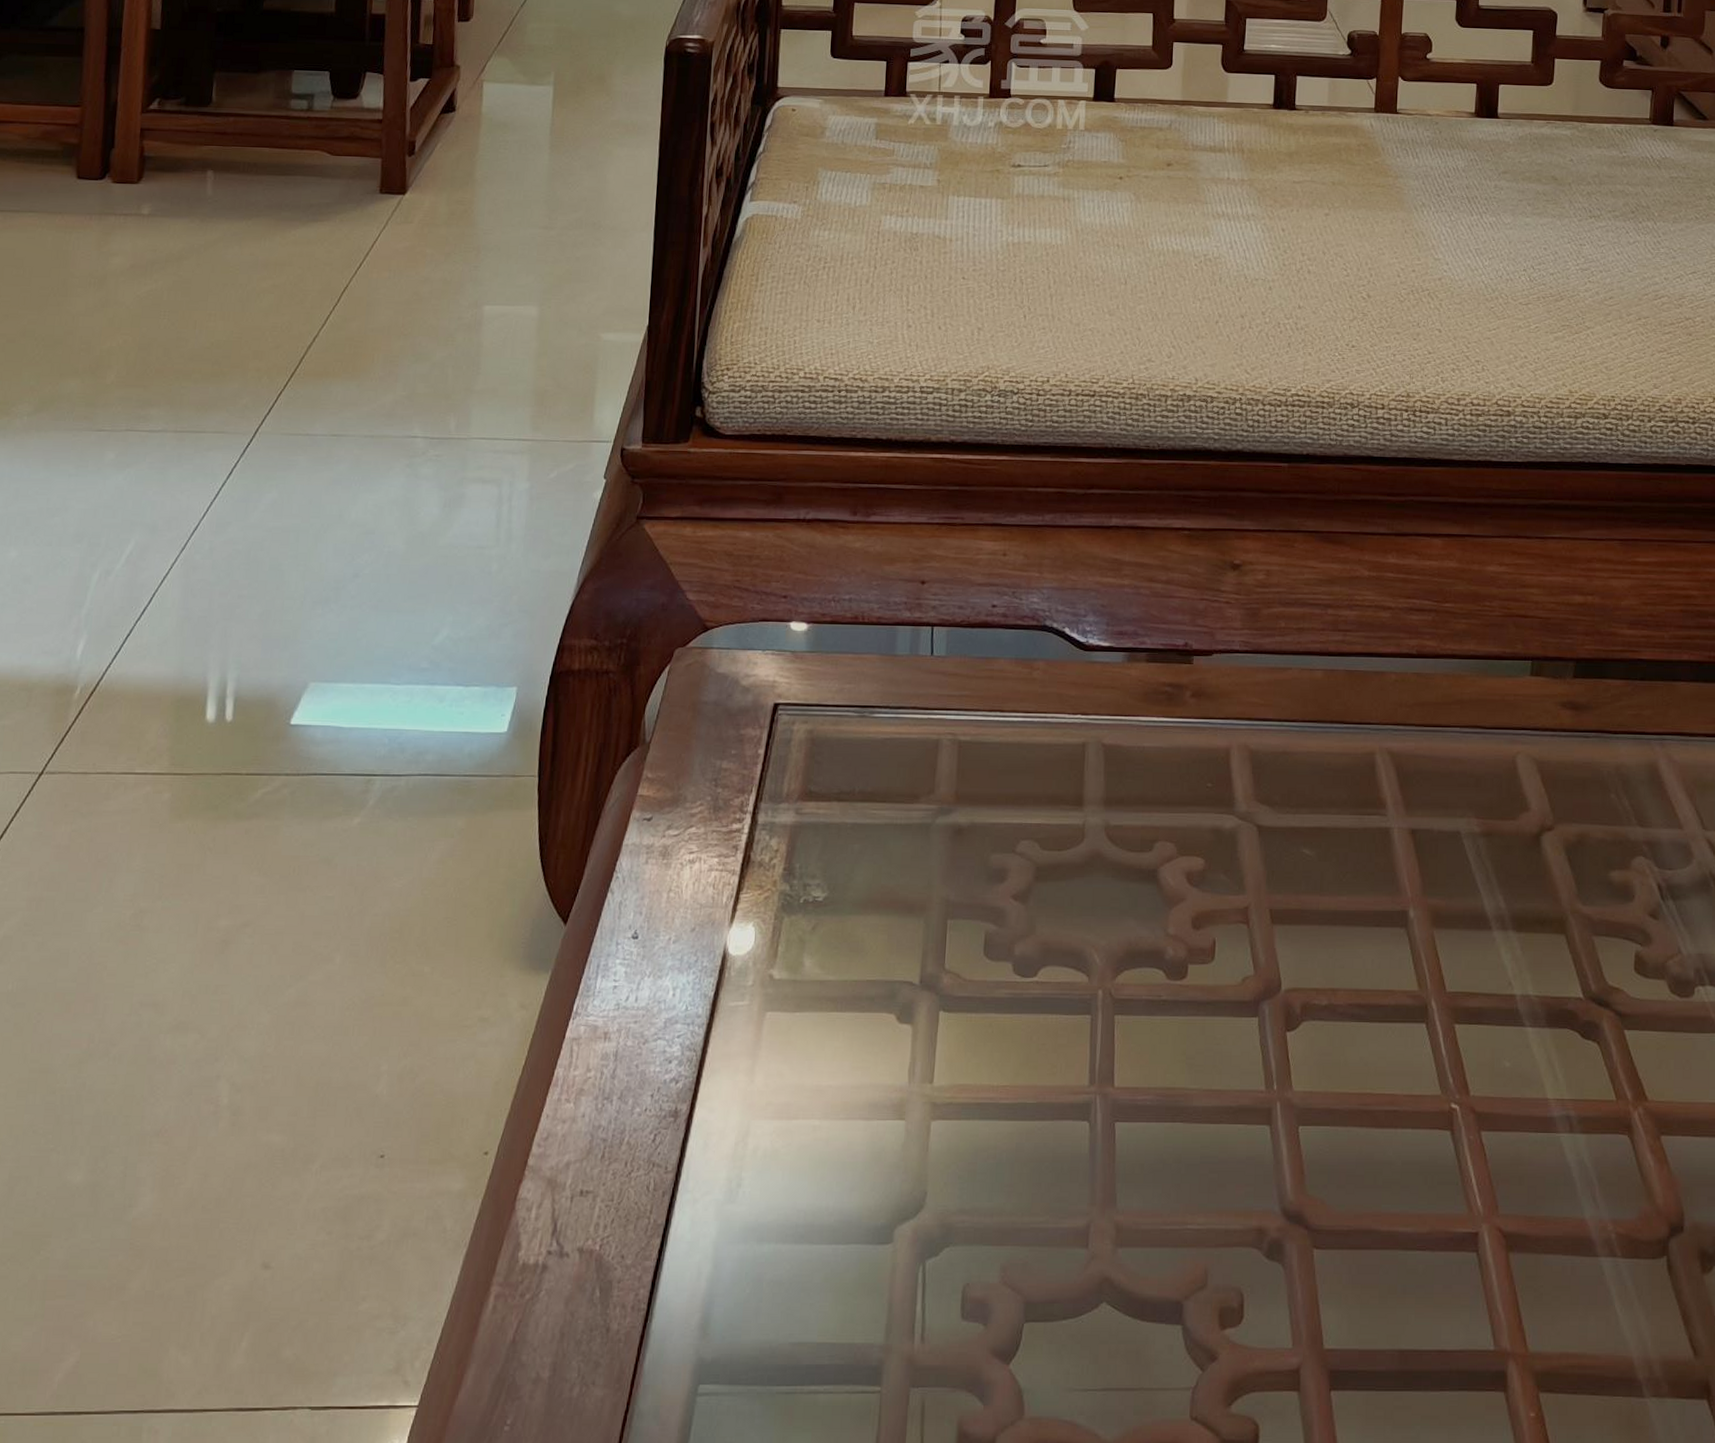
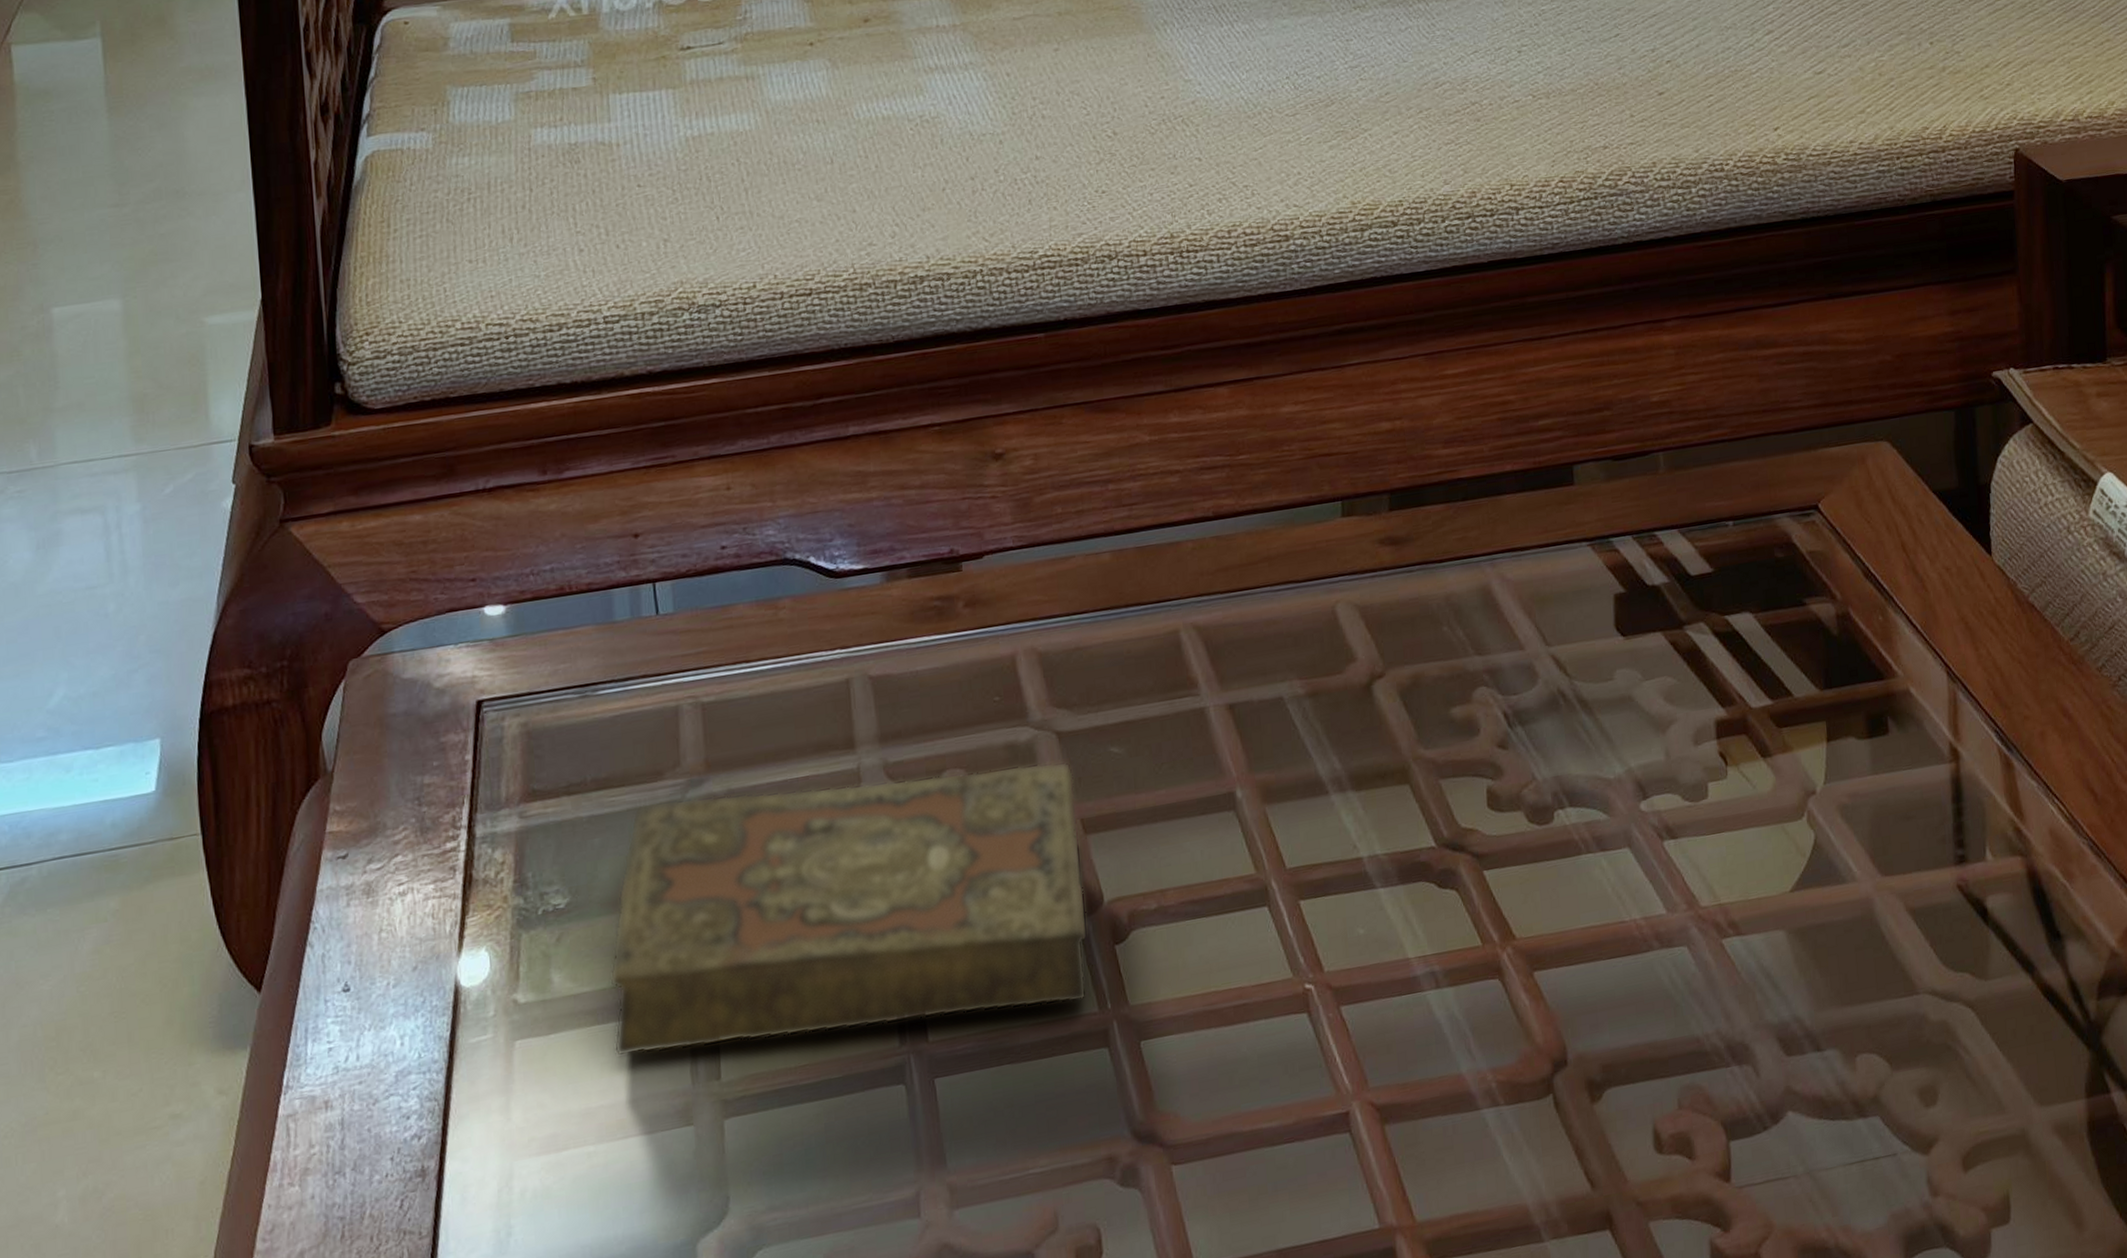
book: none [847,821,1269,1078] -> present [608,761,1088,1057]

